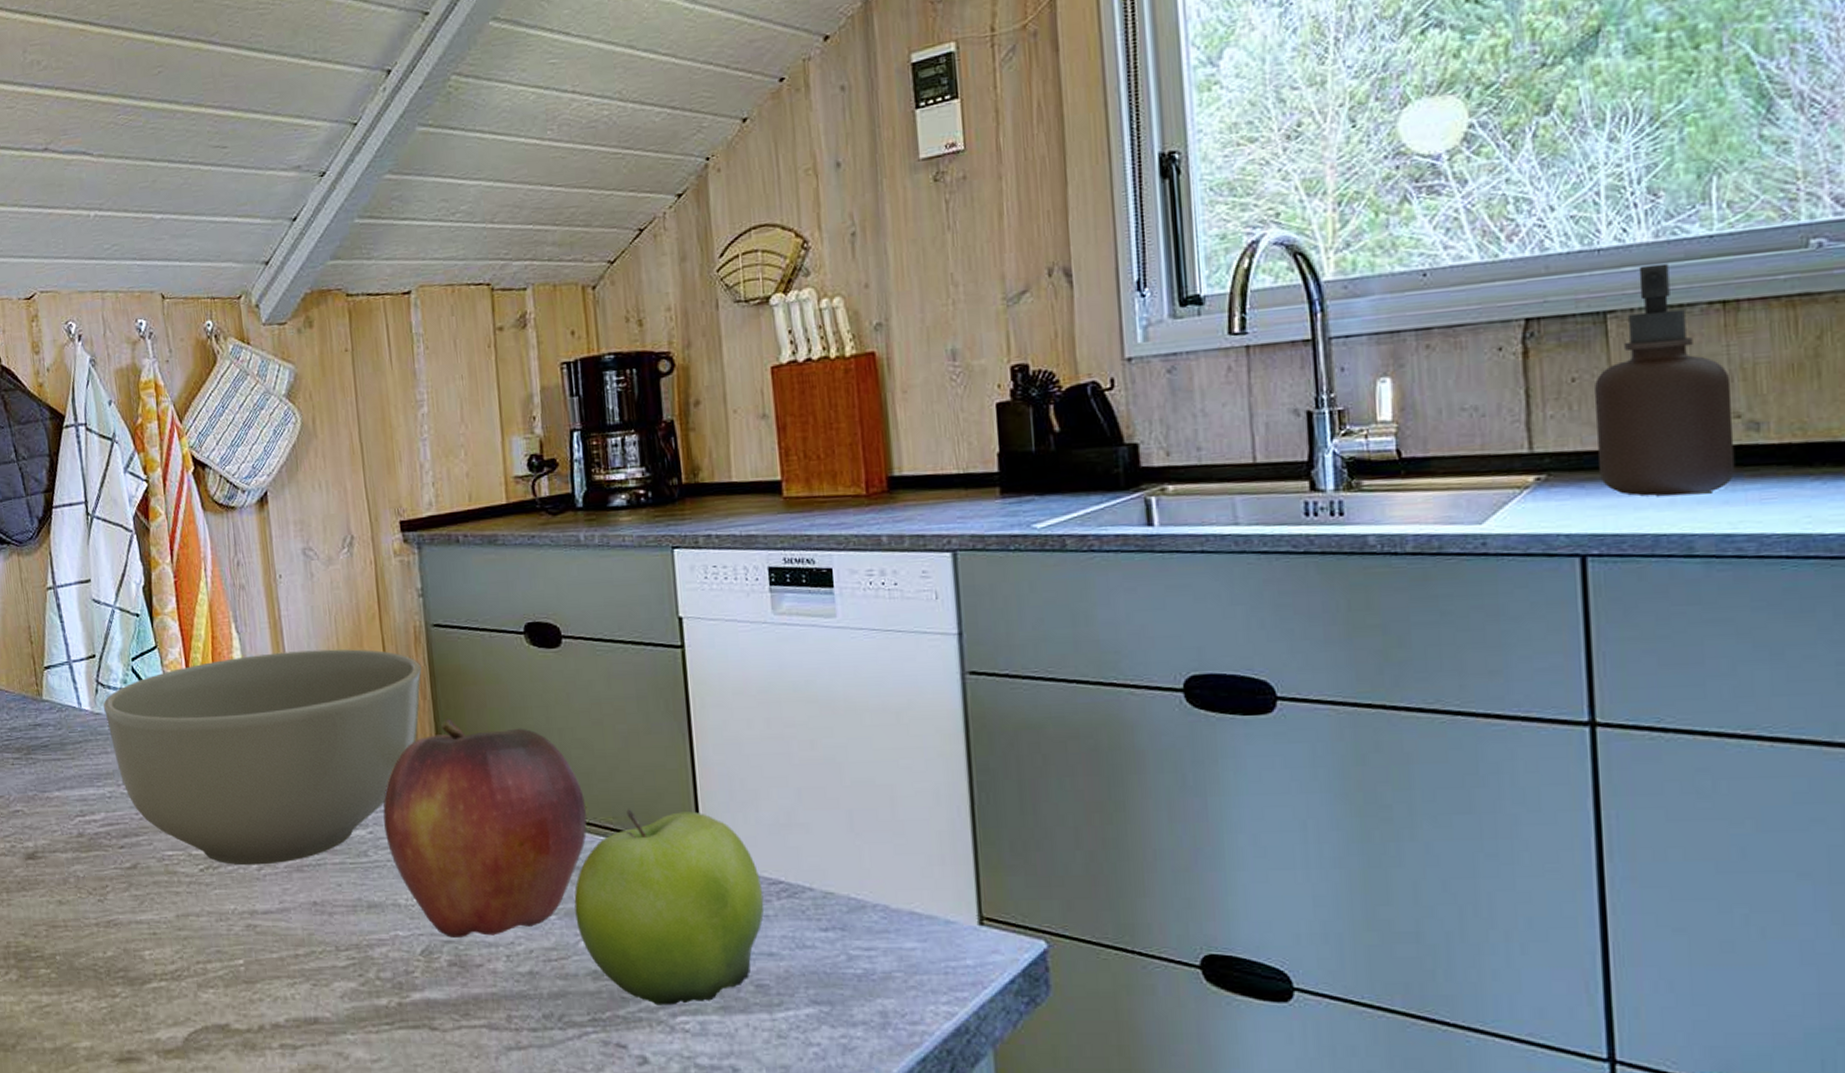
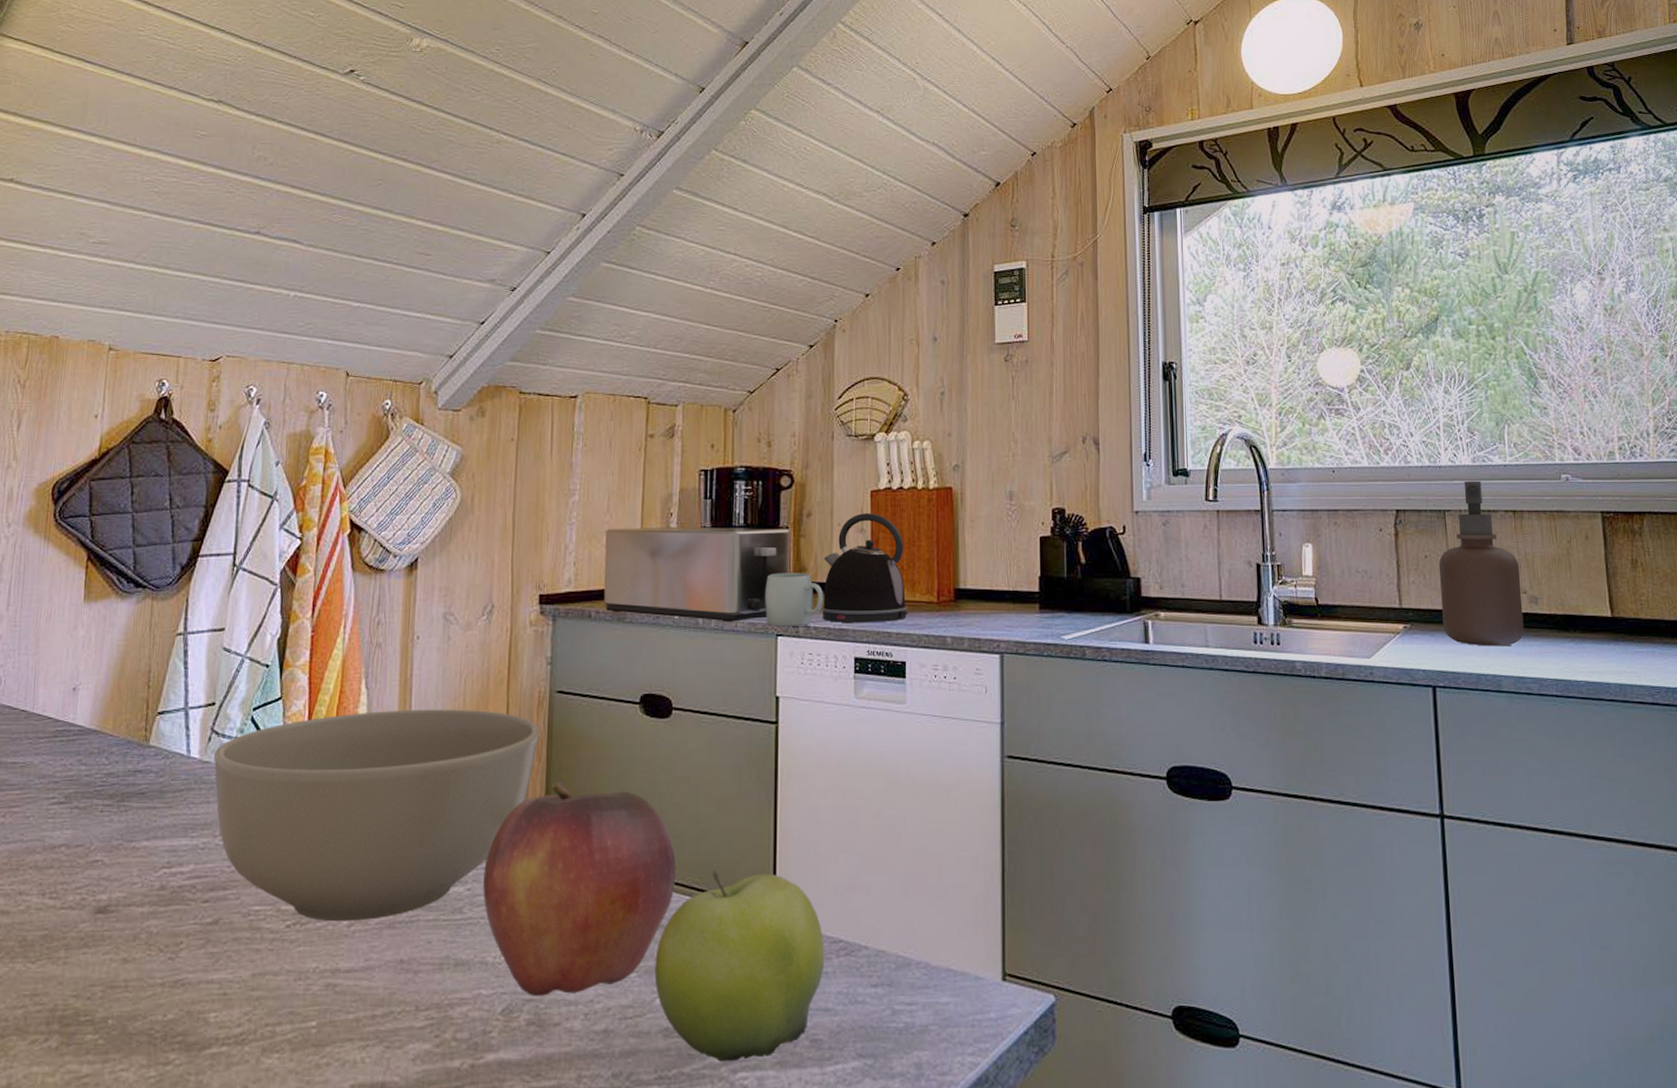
toaster: none [462,422,682,538] -> present [603,526,791,623]
mug: none [653,472,724,538] -> present [765,573,823,627]
kettle: none [719,394,831,528] -> present [820,513,908,623]

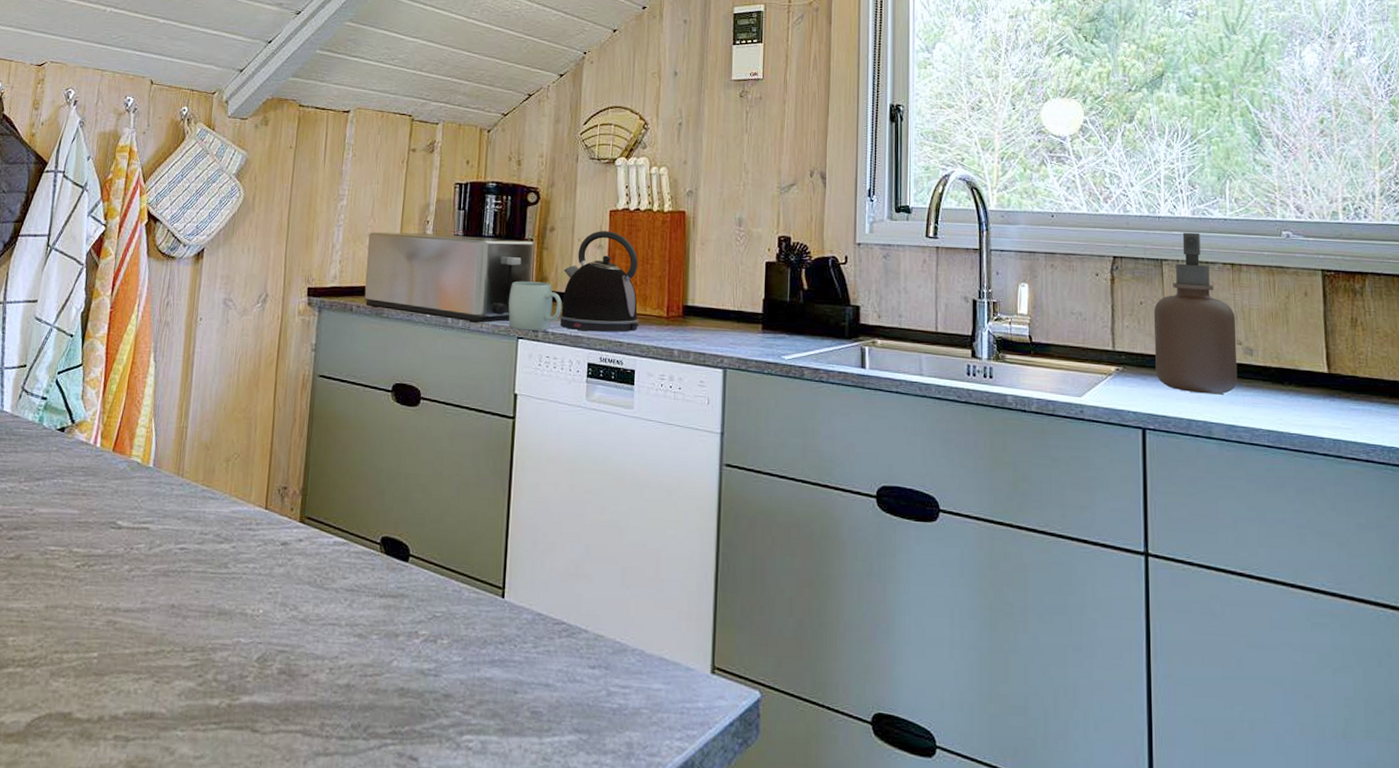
bowl: present [213,709,541,922] -> none [22,382,304,567]
fruit: present [483,780,676,996] -> none [246,455,417,649]
fruit: present [654,869,825,1062] -> none [393,547,548,725]

